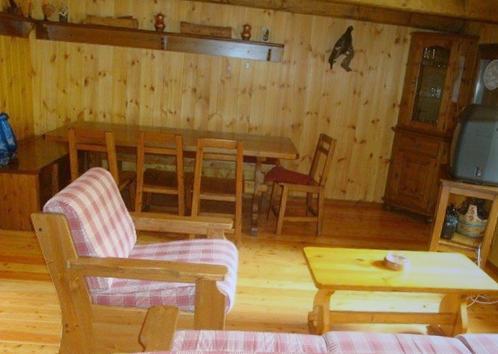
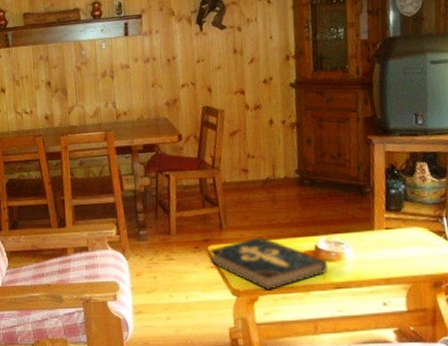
book: none [303,245,391,287] -> present [208,236,328,290]

